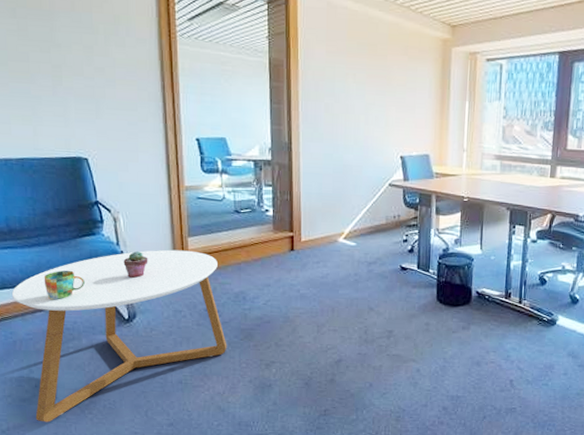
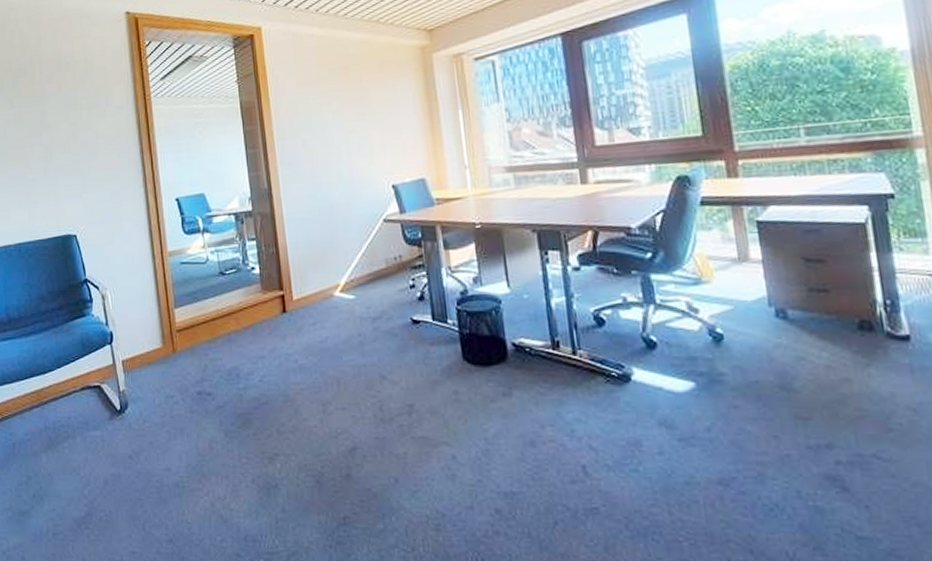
coffee table: present [11,249,227,422] -> none [11,324,224,541]
mug: present [43,270,85,300] -> none [39,358,77,393]
potted succulent: present [123,251,148,279] -> none [112,330,137,362]

